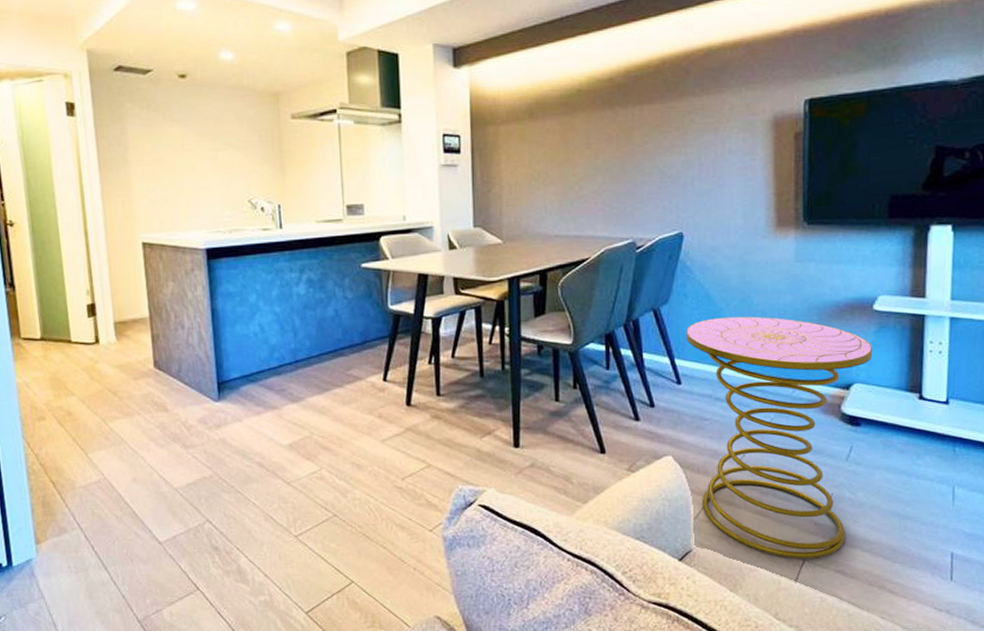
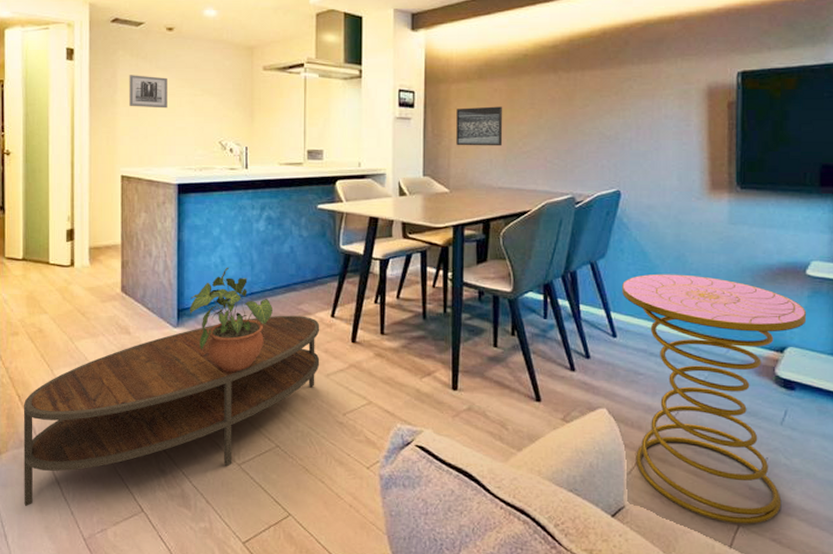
coffee table: none [59,381,374,594] -> present [23,315,320,507]
wall art: none [140,129,187,167] -> present [129,75,167,109]
potted plant: none [230,335,320,445] -> present [189,267,272,373]
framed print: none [507,148,558,193] -> present [456,106,503,146]

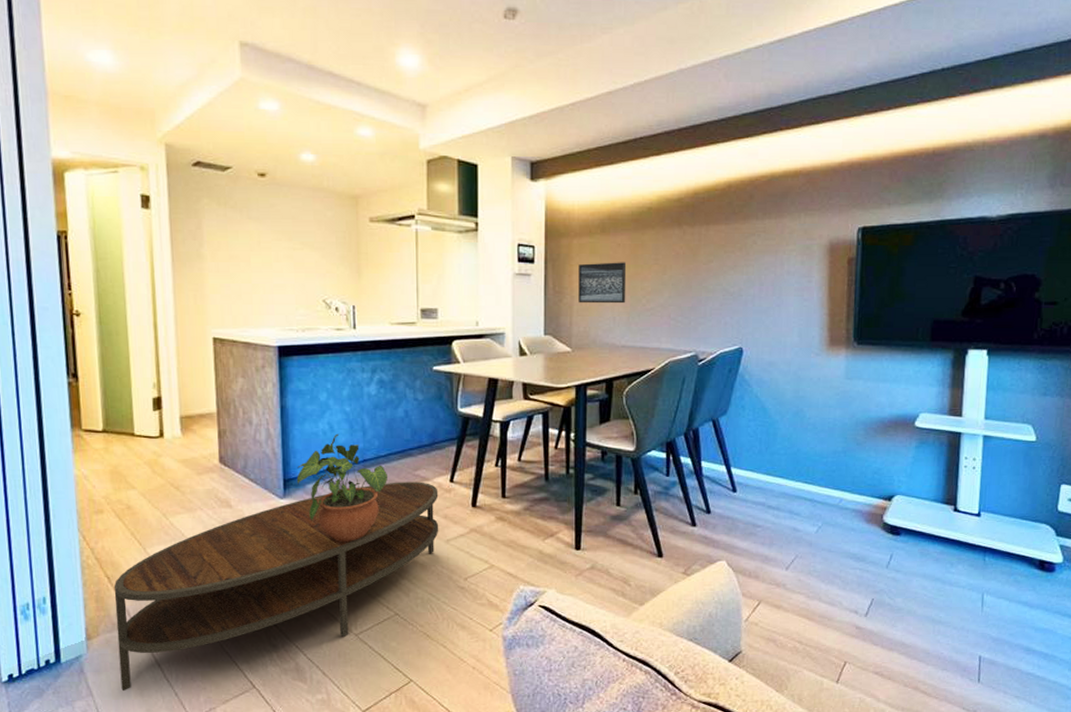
wall art: present [129,75,167,109] -> none [217,226,263,264]
side table: present [622,273,807,524] -> none [742,429,914,661]

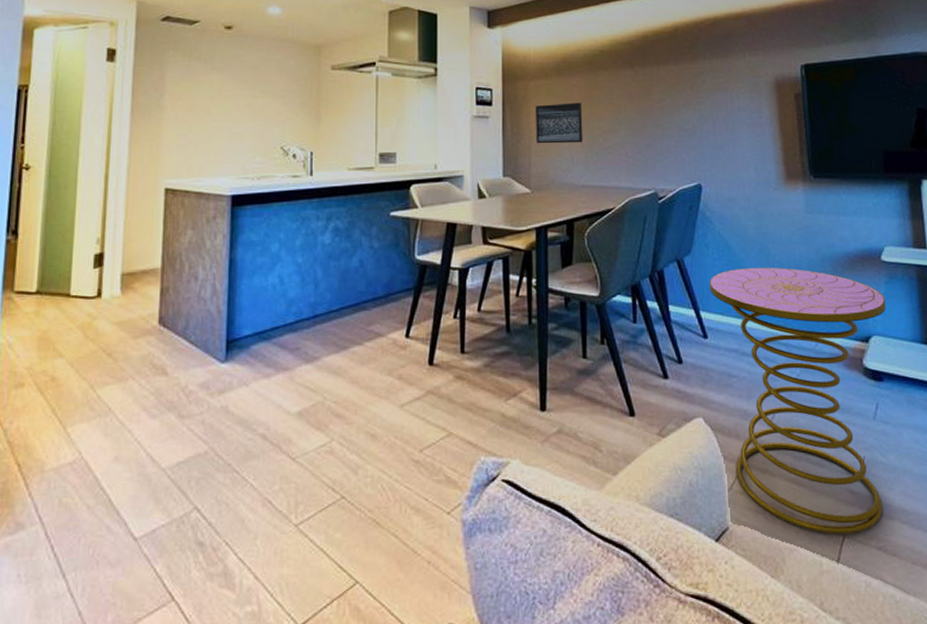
coffee table: present [114,482,439,692] -> none [15,338,393,613]
potted plant: present [296,433,387,543] -> none [240,287,339,412]
side table: none [742,429,914,661] -> present [709,267,887,535]

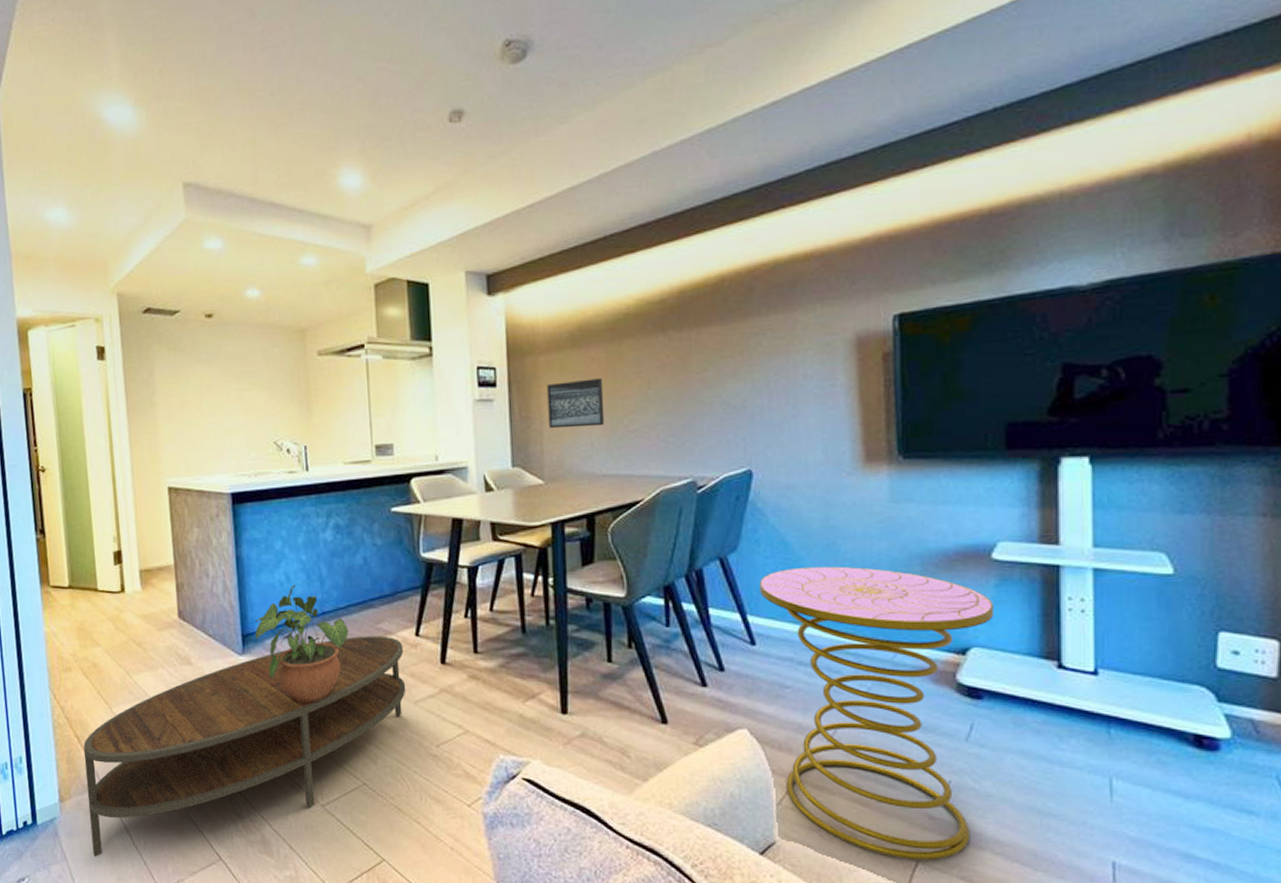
coffee table: none [15,338,393,613] -> present [83,636,406,858]
potted plant: none [240,287,339,412] -> present [254,584,348,704]

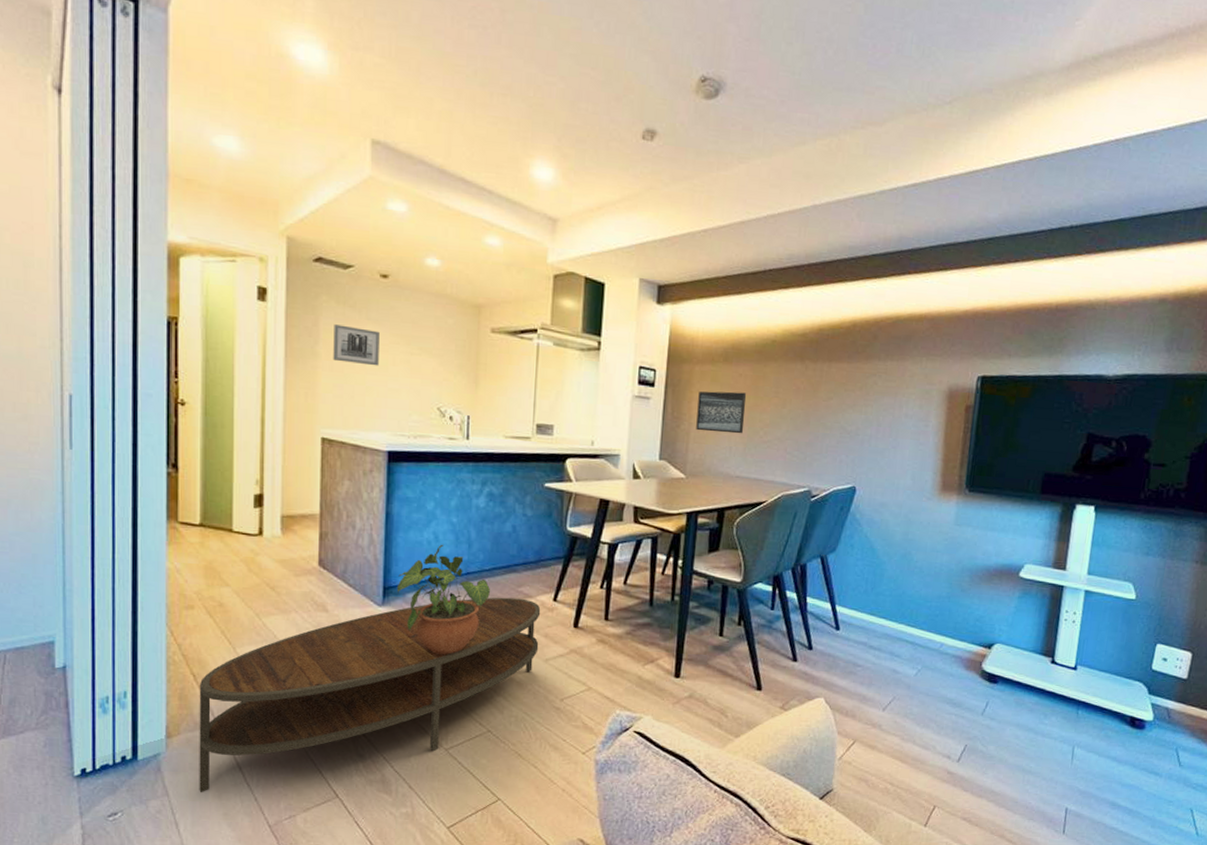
wall art: none [168,371,213,409] -> present [333,324,380,366]
side table: present [760,566,995,860] -> none [847,570,1016,805]

